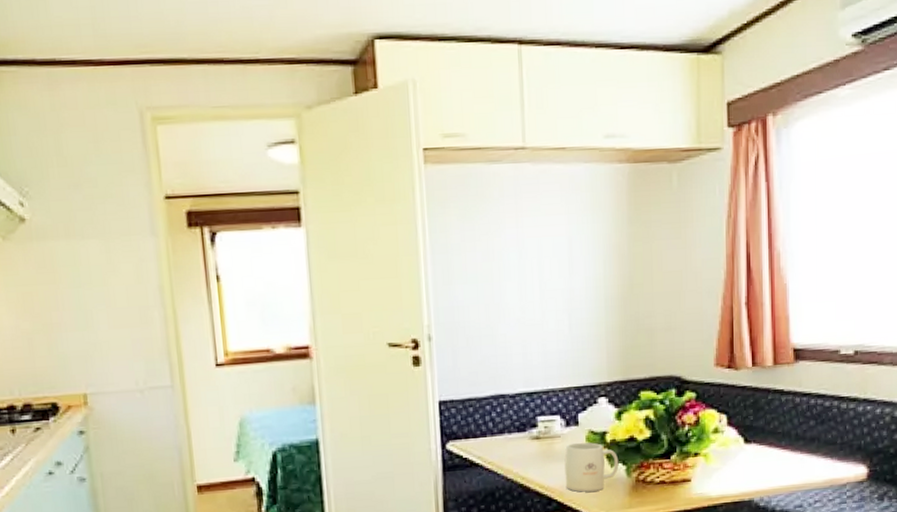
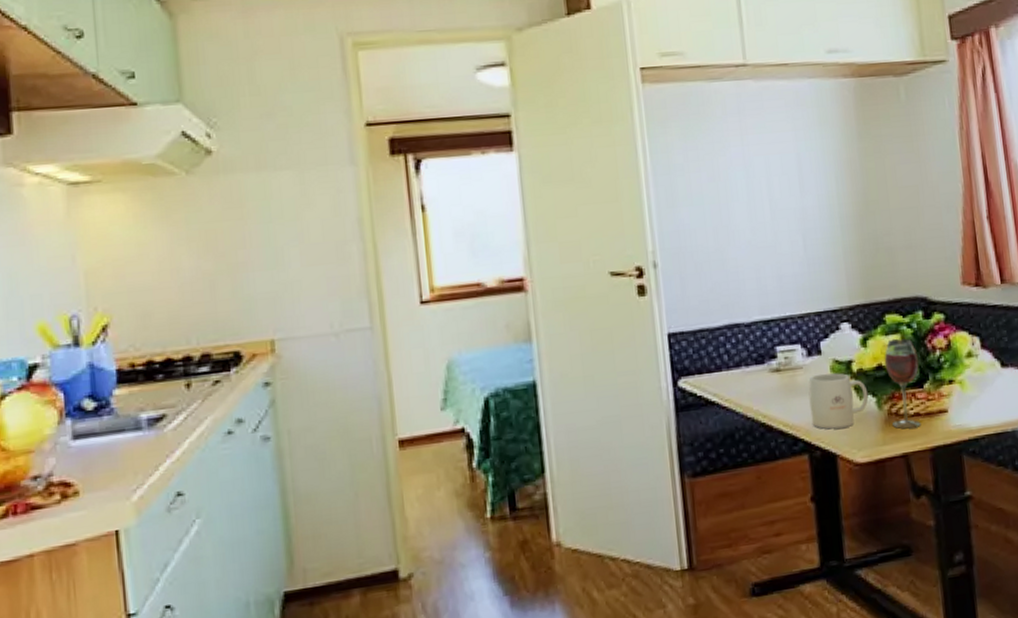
wineglass: none [636,414,669,495] -> present [884,338,922,429]

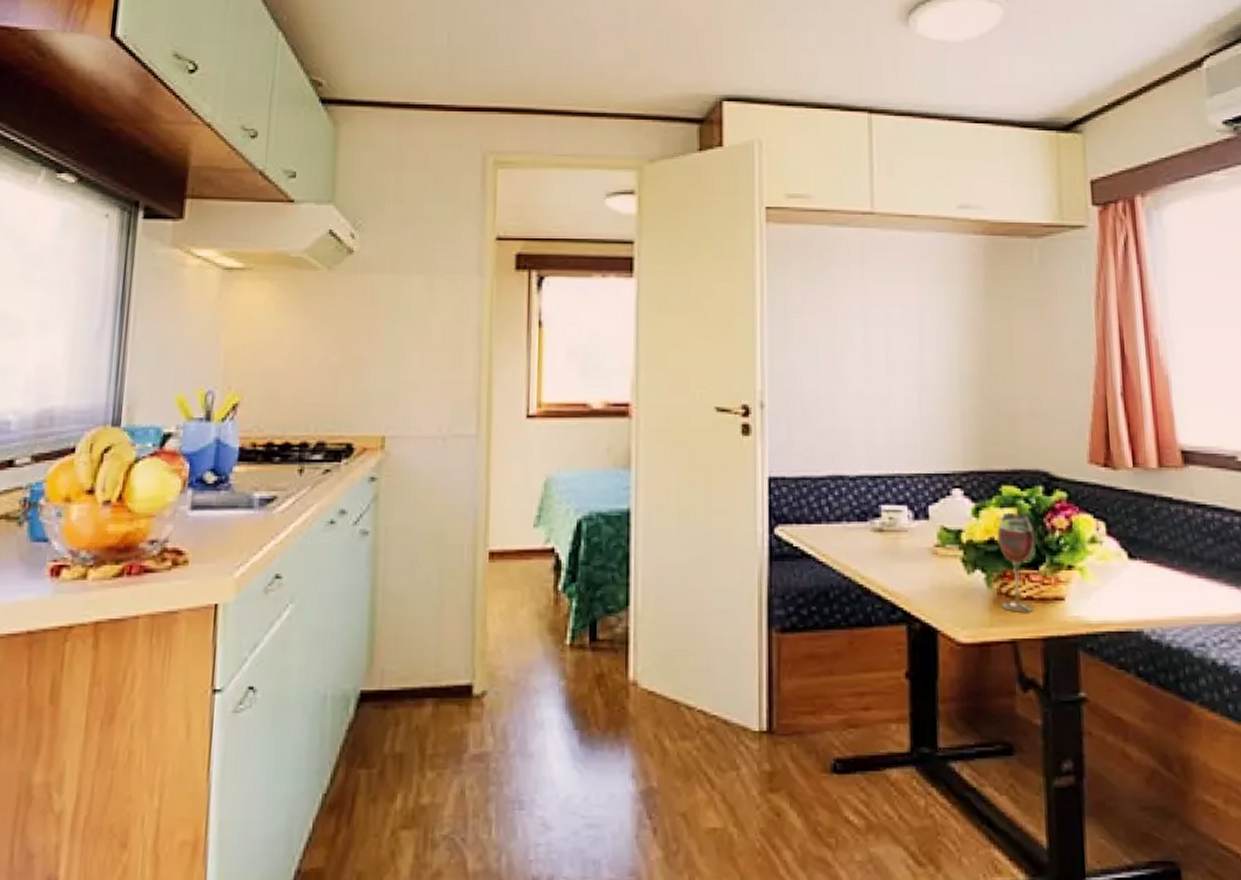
mug: present [808,373,869,430] -> none [912,540,977,602]

